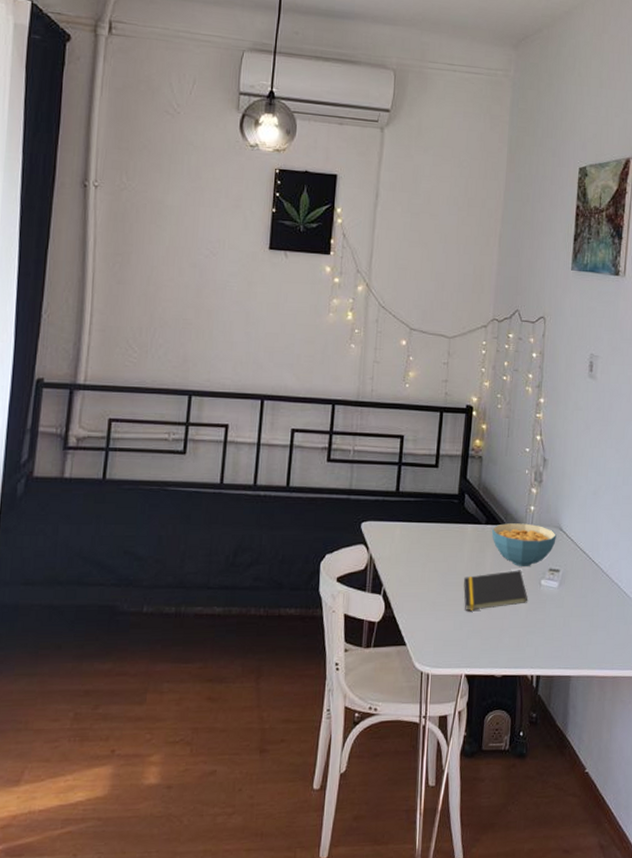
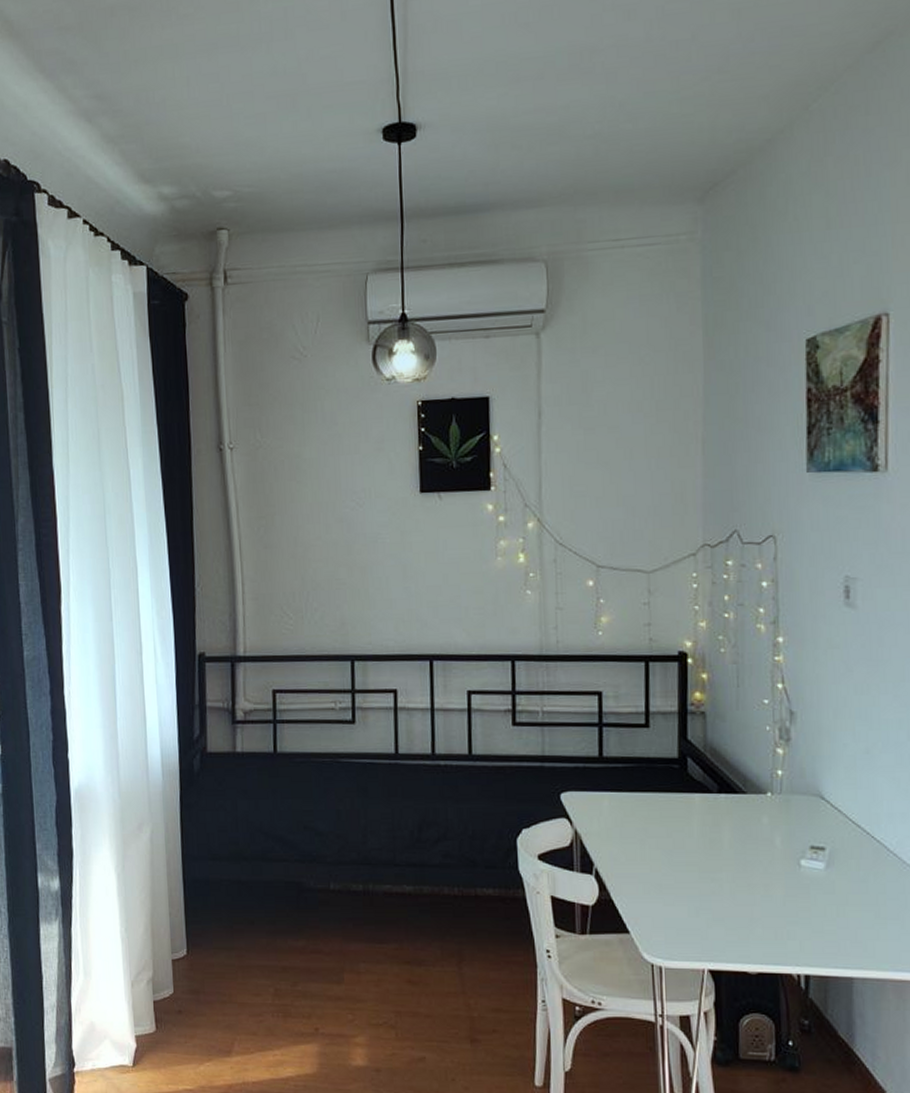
notepad: present [463,570,528,611] -> none [695,847,785,895]
cereal bowl: present [491,523,556,566] -> none [726,791,817,843]

